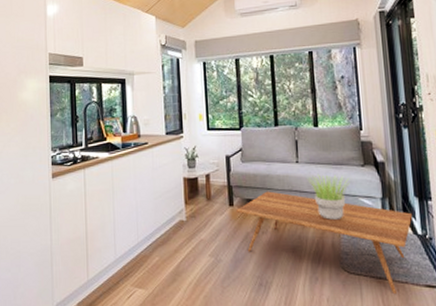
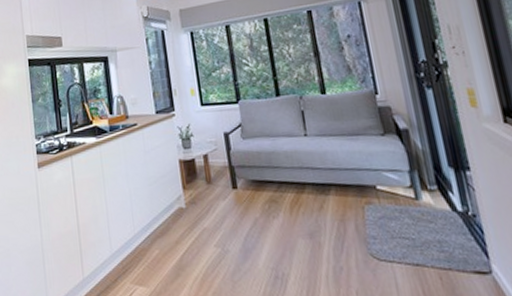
coffee table: present [237,191,413,294] -> none [241,170,450,283]
potted plant: present [307,174,350,220] -> none [319,146,370,199]

